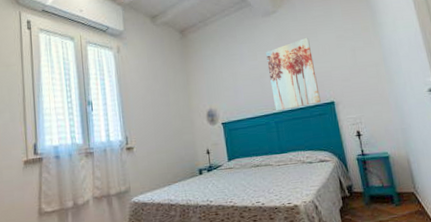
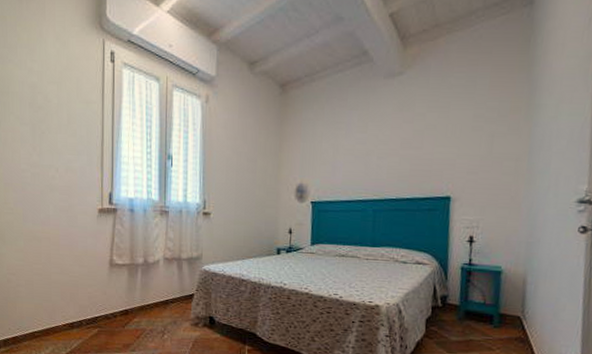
wall art: present [266,37,321,111] -> none [376,111,438,198]

